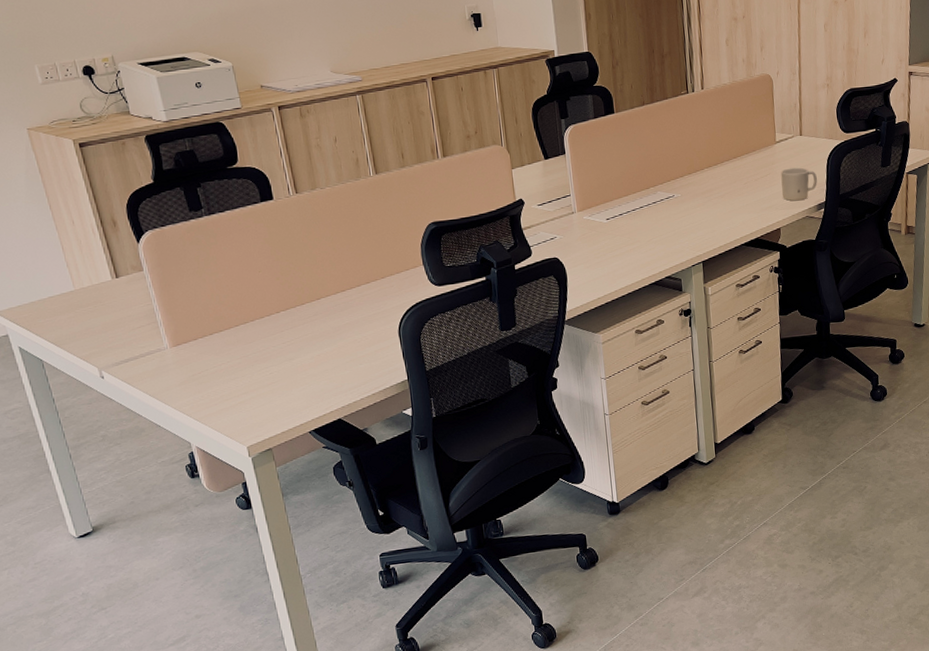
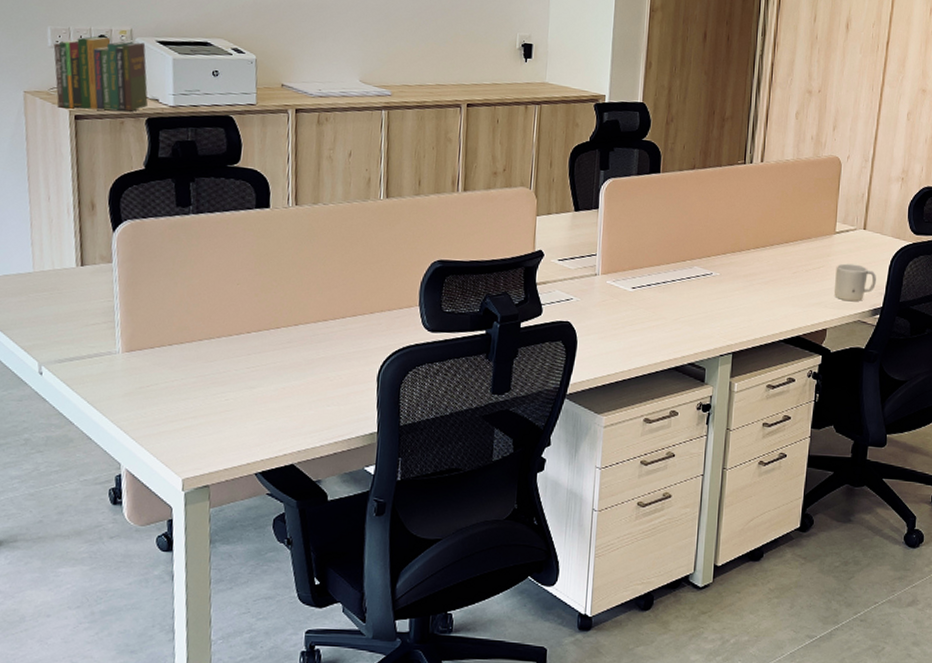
books: none [44,66,143,139] -> present [53,35,148,112]

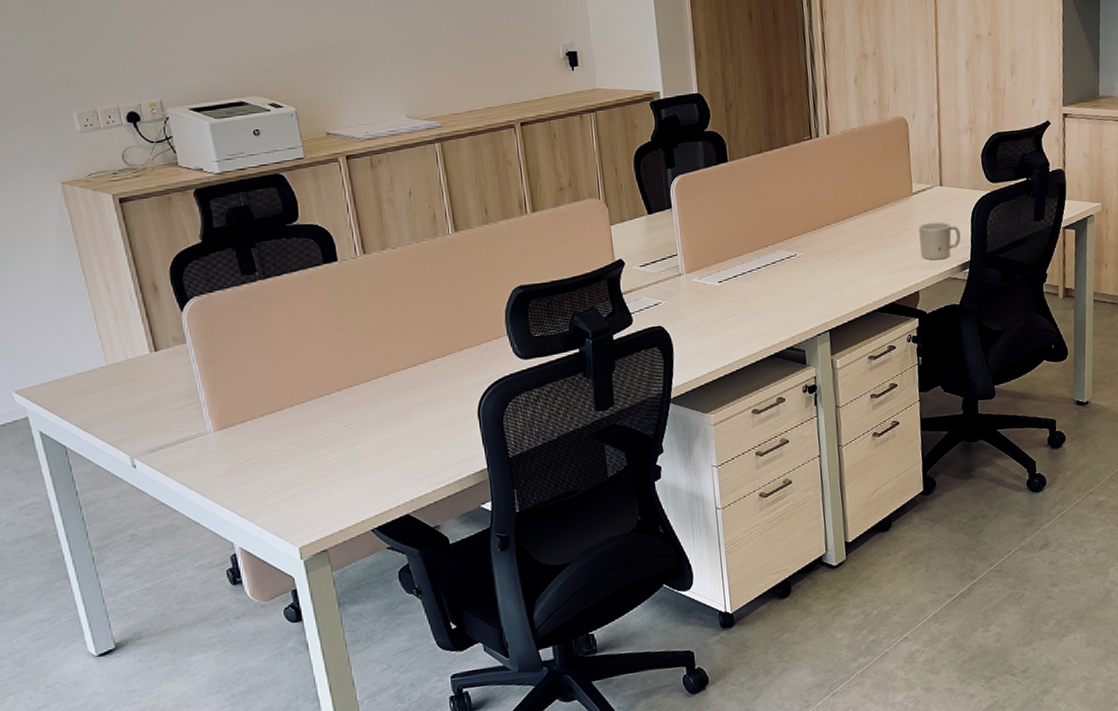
books: present [53,35,148,112] -> none [83,112,192,194]

